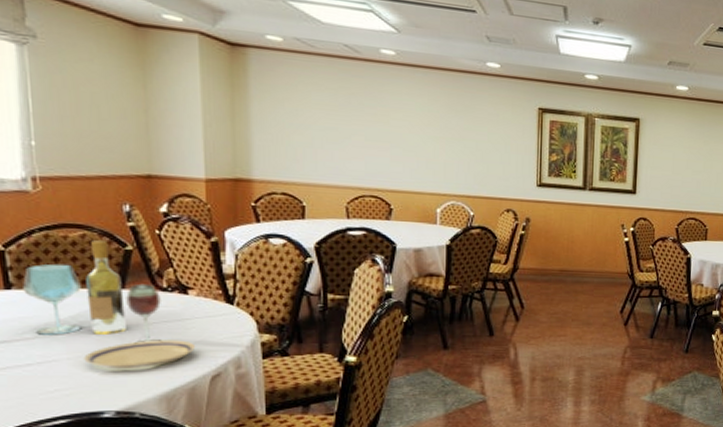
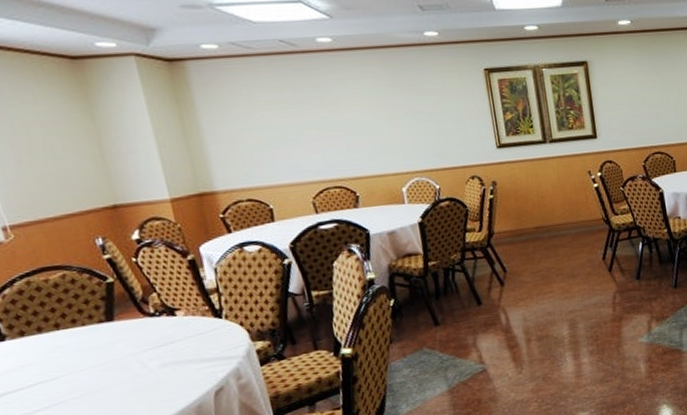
wine glass: present [23,263,82,335] -> none [14,306,81,380]
plate: present [84,340,196,370] -> none [88,361,194,402]
bottle: present [86,240,126,335] -> none [72,277,124,371]
wineglass: present [126,283,161,344] -> none [116,311,159,373]

